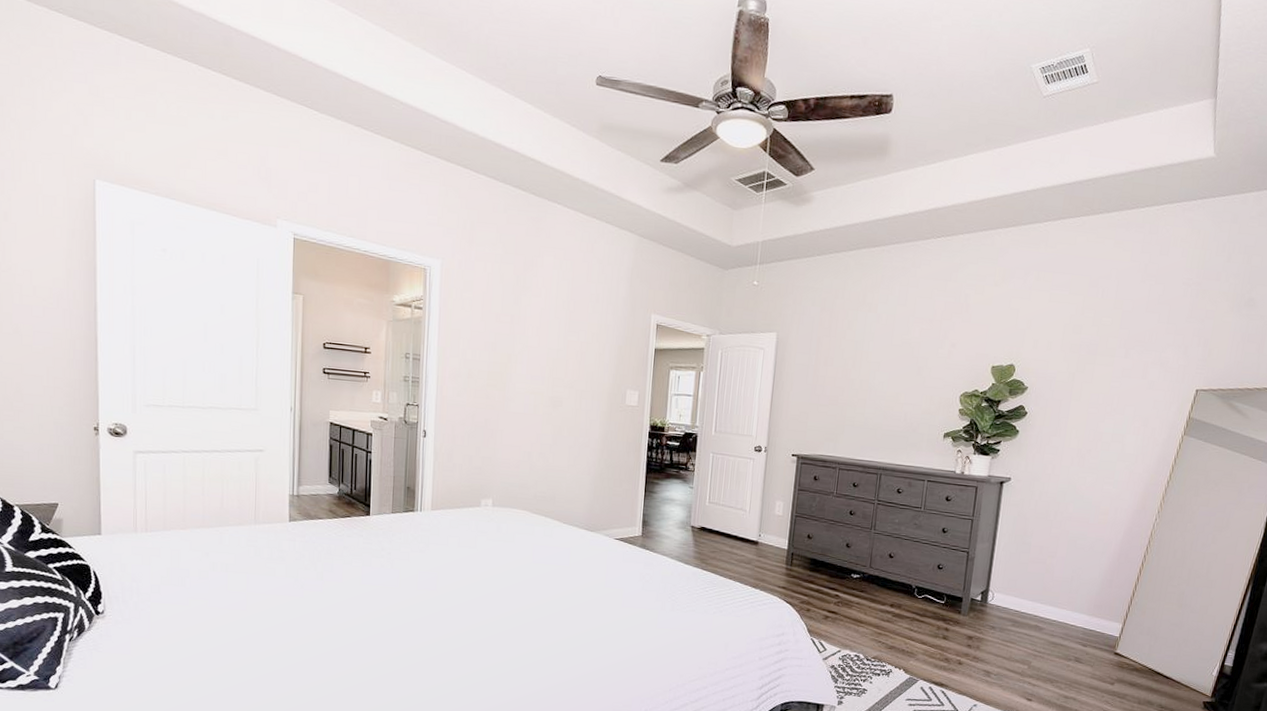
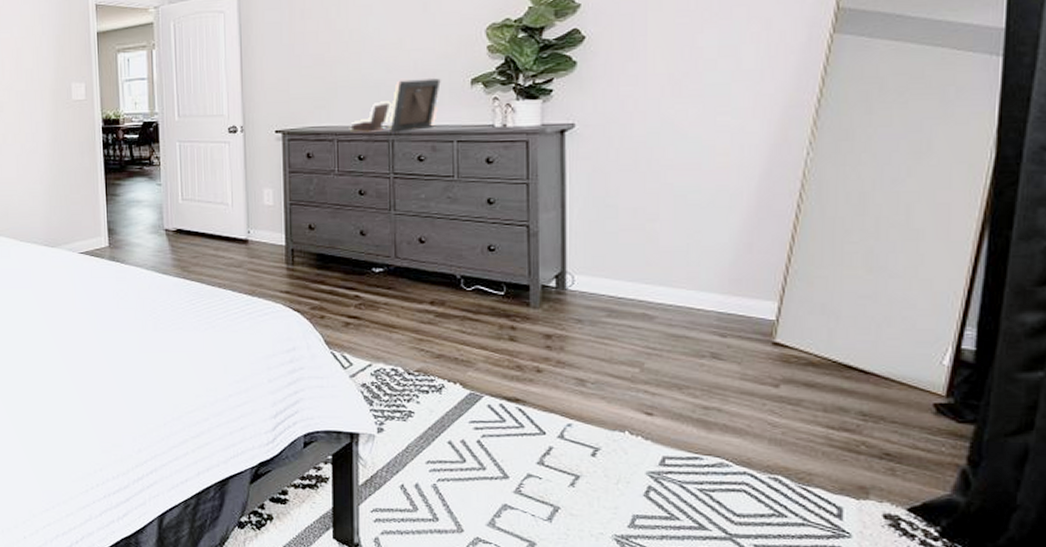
jewelry box: none [851,443,882,465] -> present [352,102,390,132]
picture frame: none [880,426,922,468] -> present [390,78,441,132]

